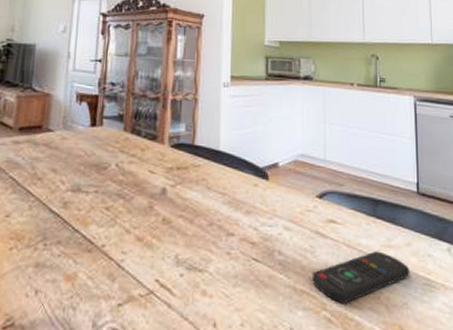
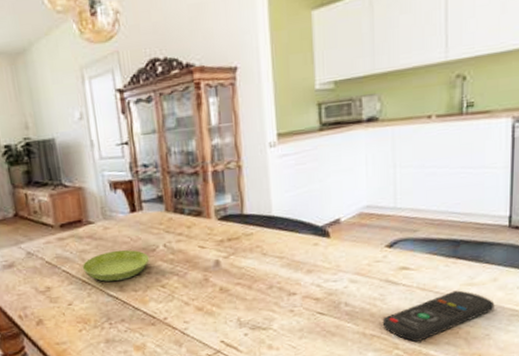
saucer: none [30,162,100,196] -> present [82,249,150,282]

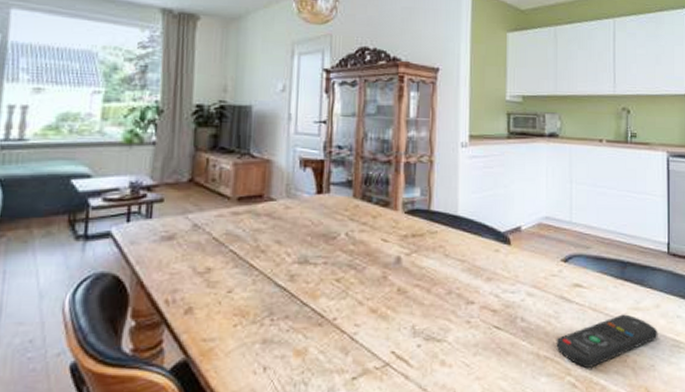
saucer: present [82,249,150,282] -> none [252,233,328,268]

